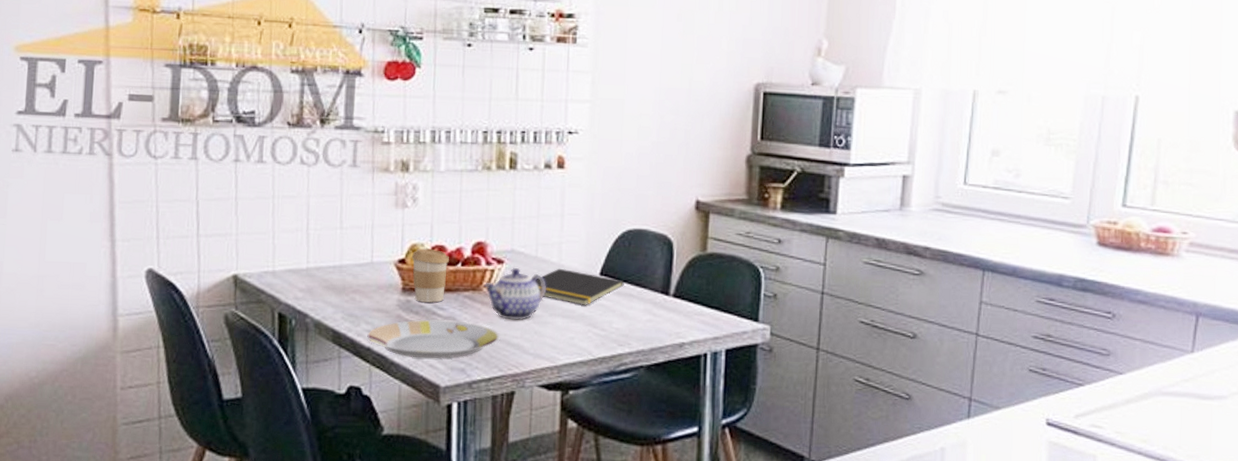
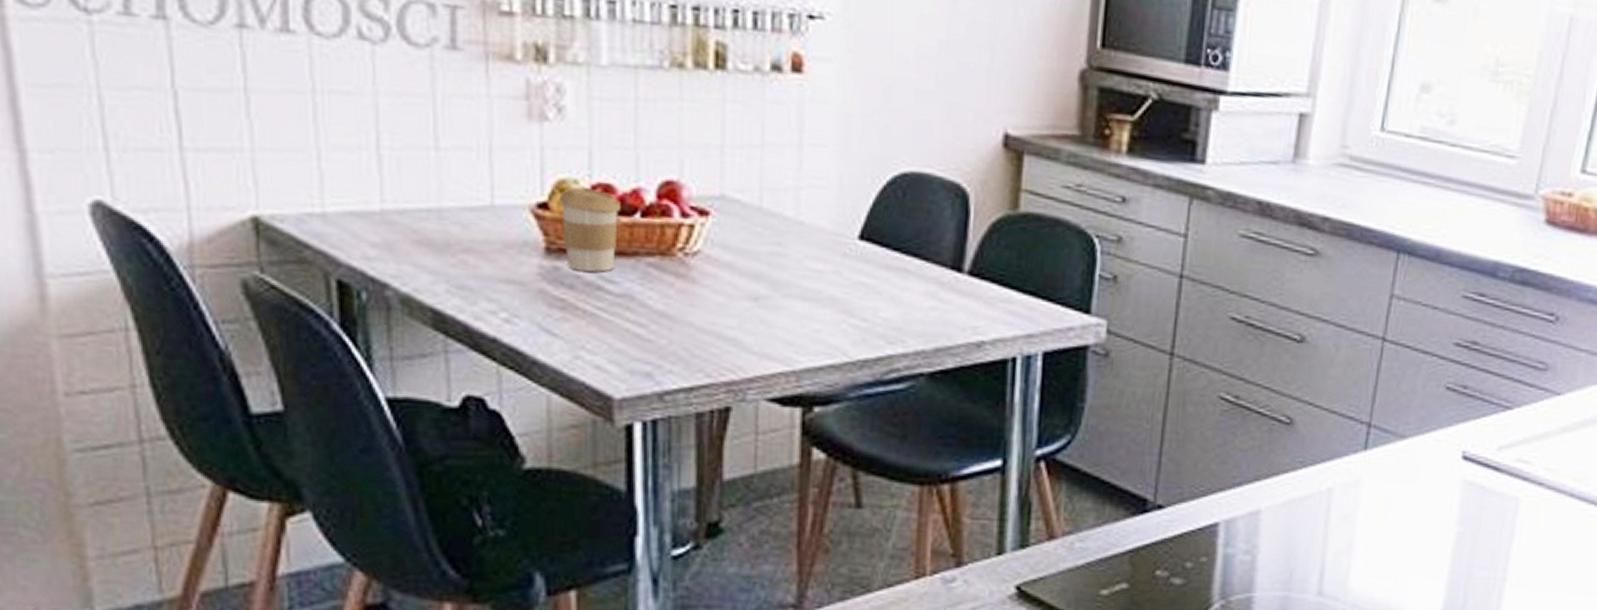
plate: present [367,319,500,359] -> none [491,297,706,357]
teapot: present [484,267,546,320] -> none [678,222,776,303]
notepad: present [535,268,624,306] -> none [758,226,896,284]

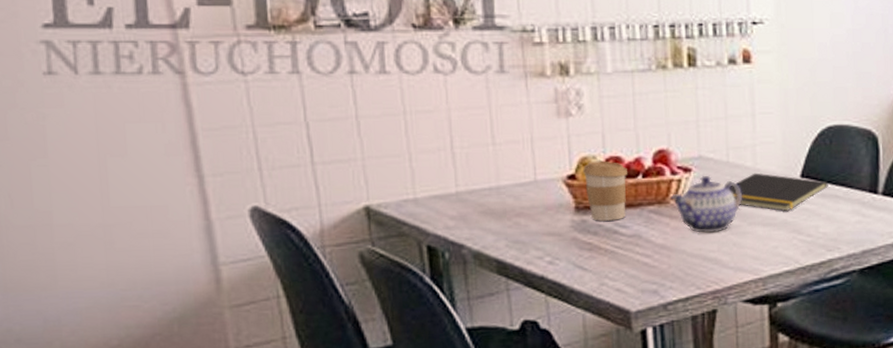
teapot: none [678,222,776,303] -> present [670,175,742,233]
notepad: none [758,226,896,284] -> present [728,172,828,212]

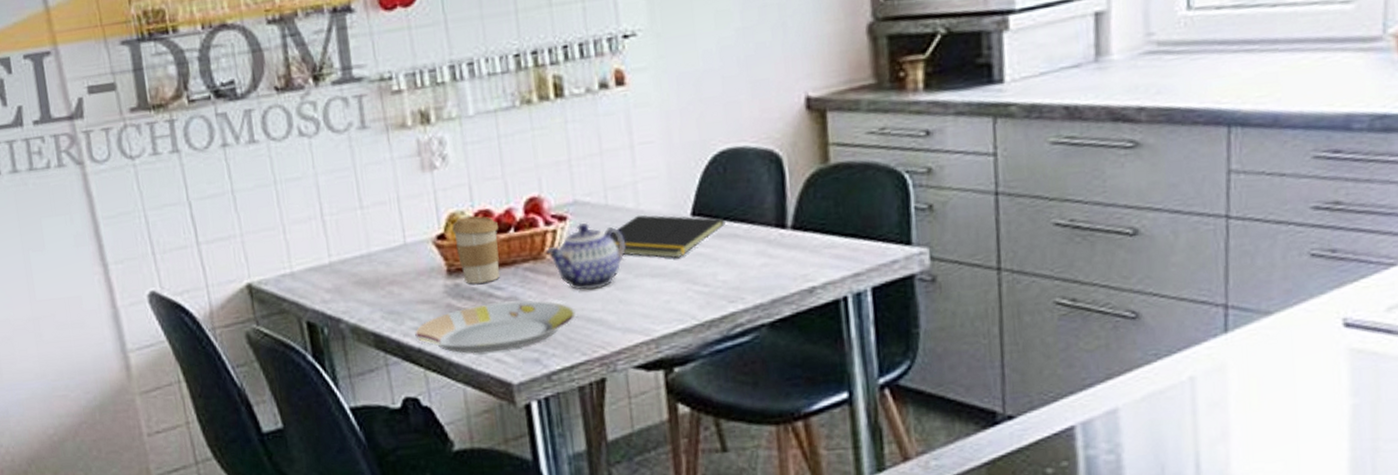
plate: none [539,238,695,283] -> present [415,300,577,353]

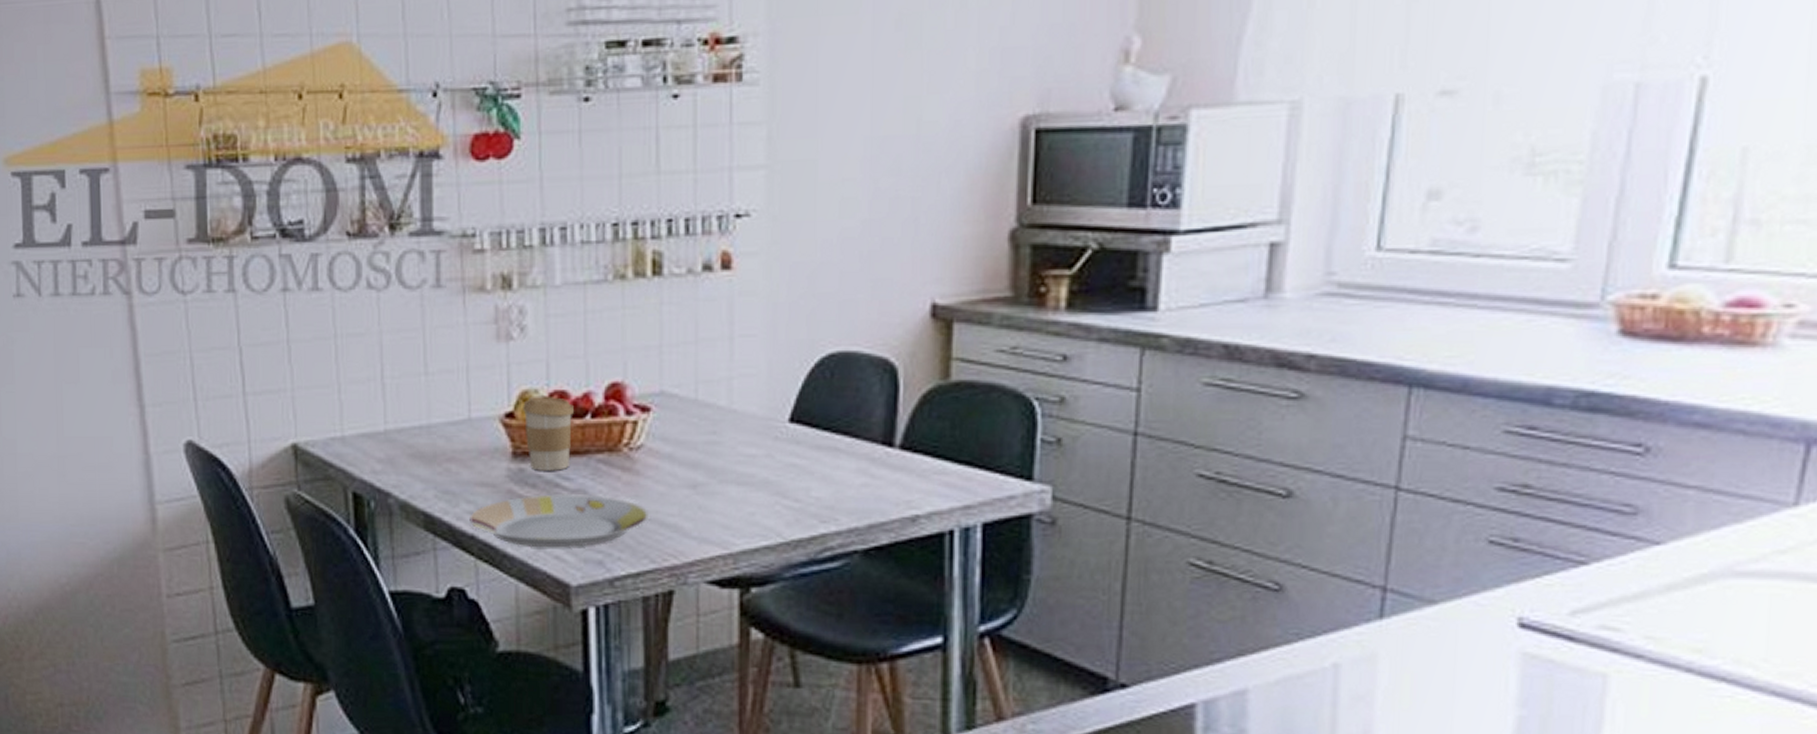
teapot: present [546,223,626,291] -> none [623,416,712,491]
notepad: present [609,214,725,259] -> none [695,414,826,467]

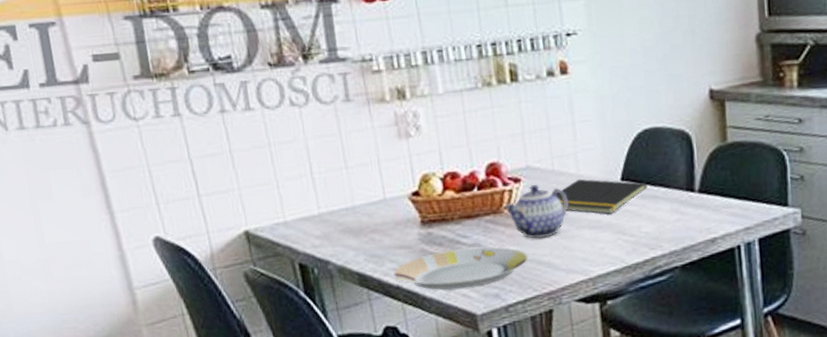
coffee cup: present [523,396,574,471] -> none [425,176,465,233]
teapot: none [623,416,712,491] -> present [504,184,569,239]
notepad: none [695,414,826,467] -> present [555,178,647,214]

